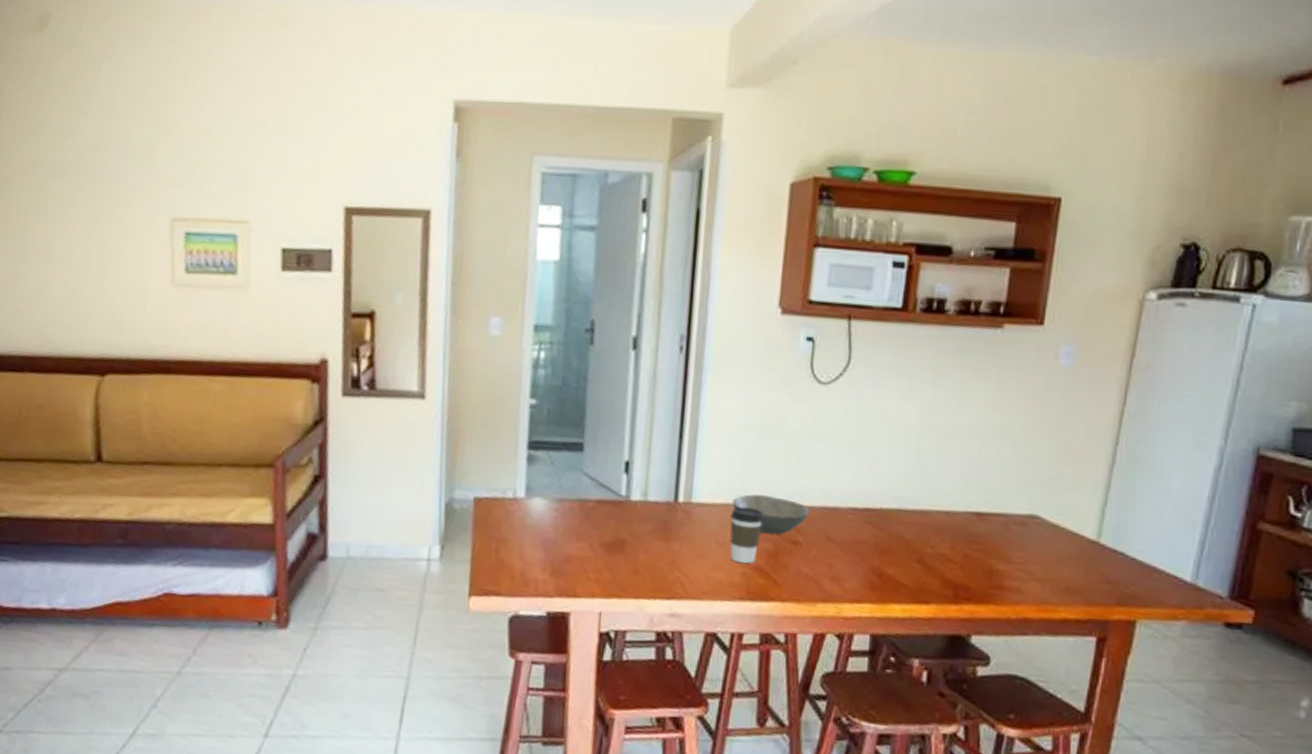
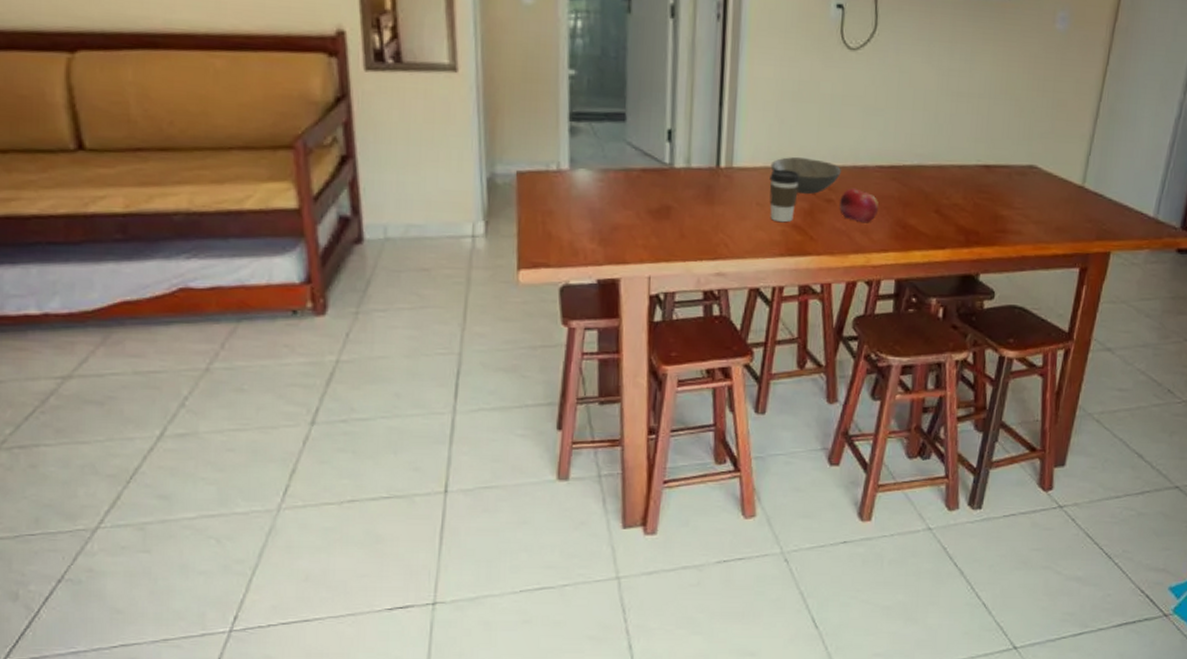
fruit: none [807,530,852,570] -> present [839,188,879,223]

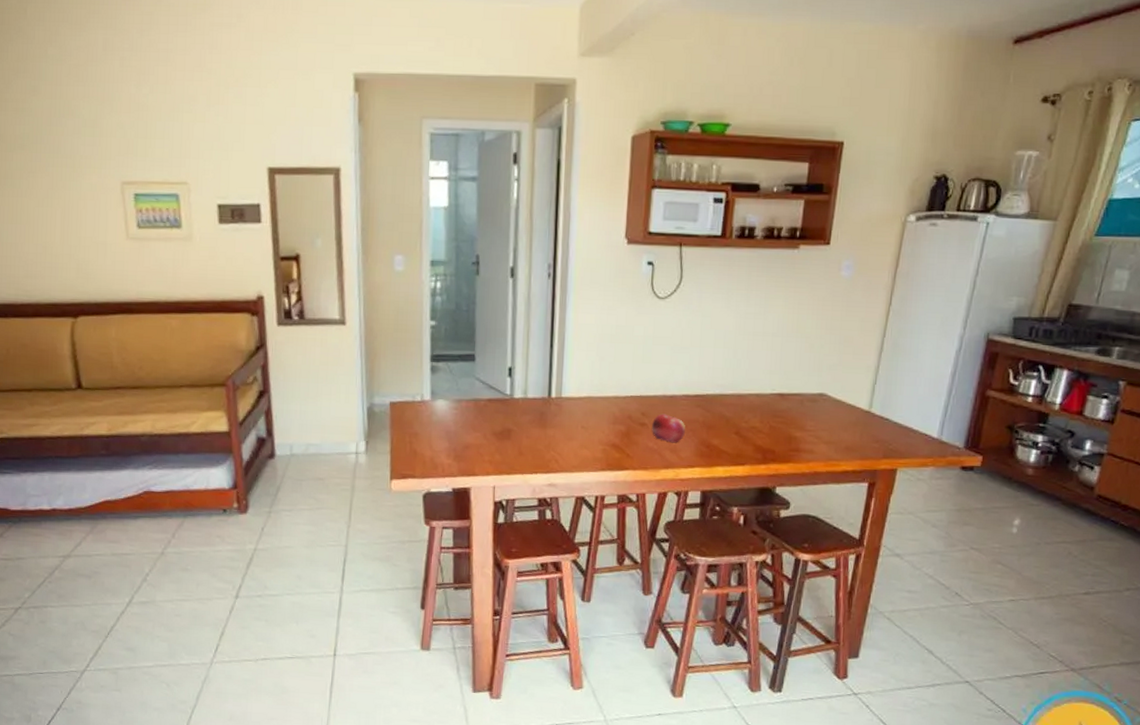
coffee cup: present [769,169,800,223] -> none [592,398,618,443]
soup bowl: present [770,156,842,195] -> none [593,388,654,419]

